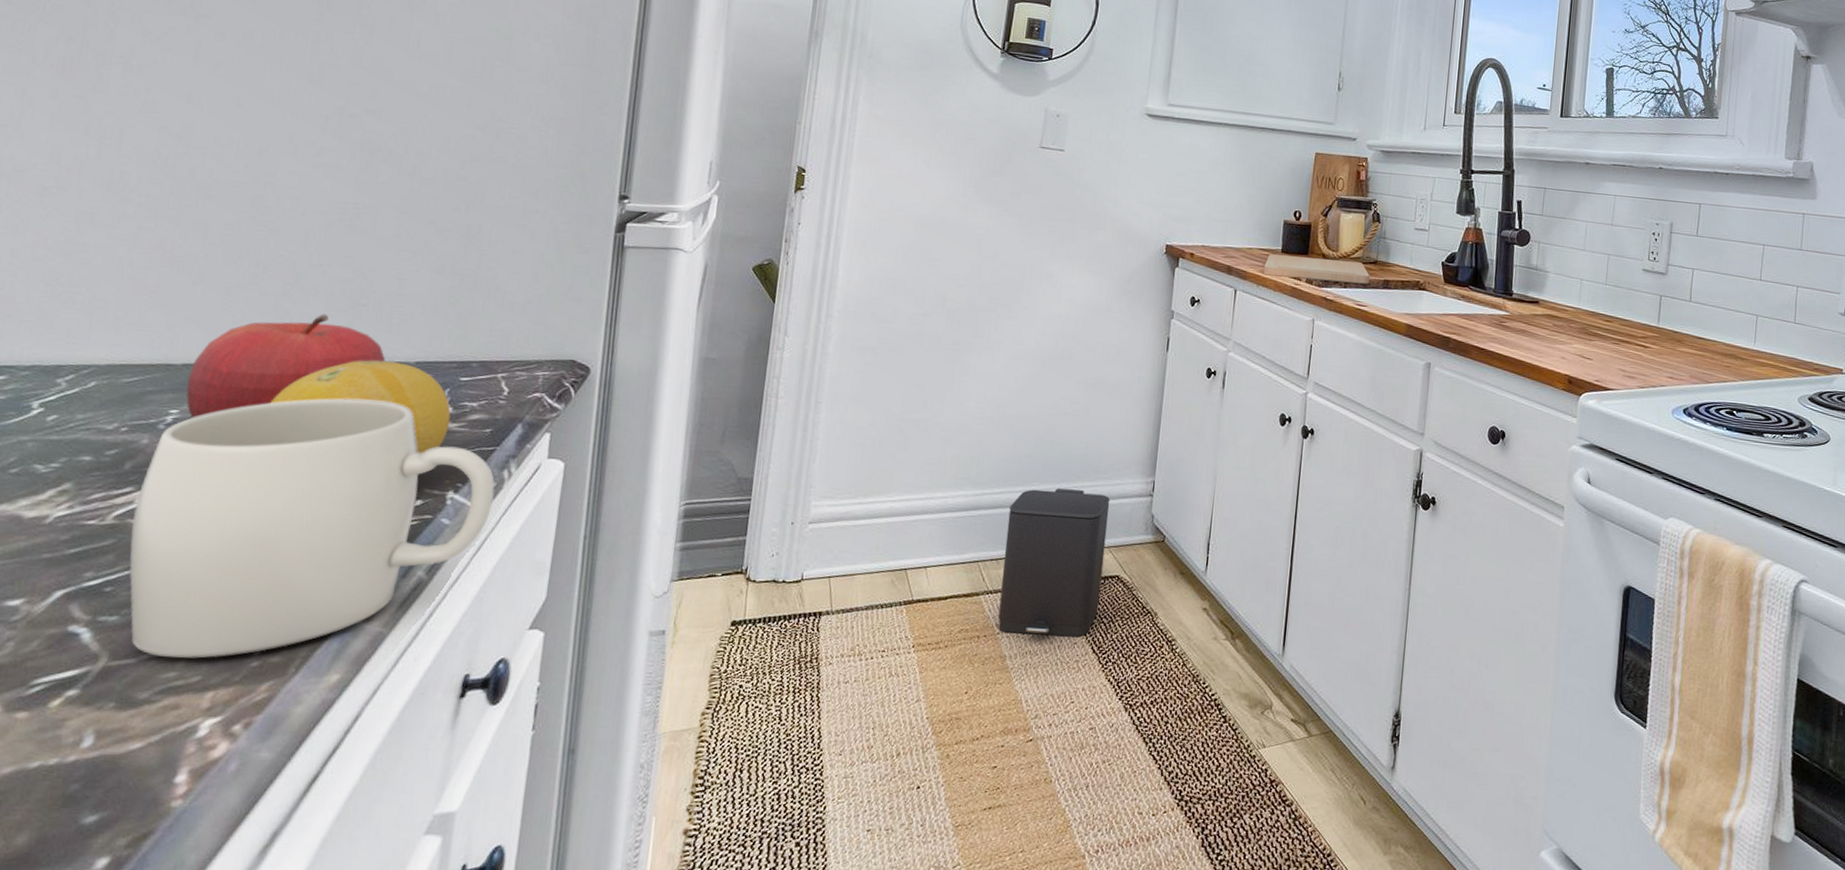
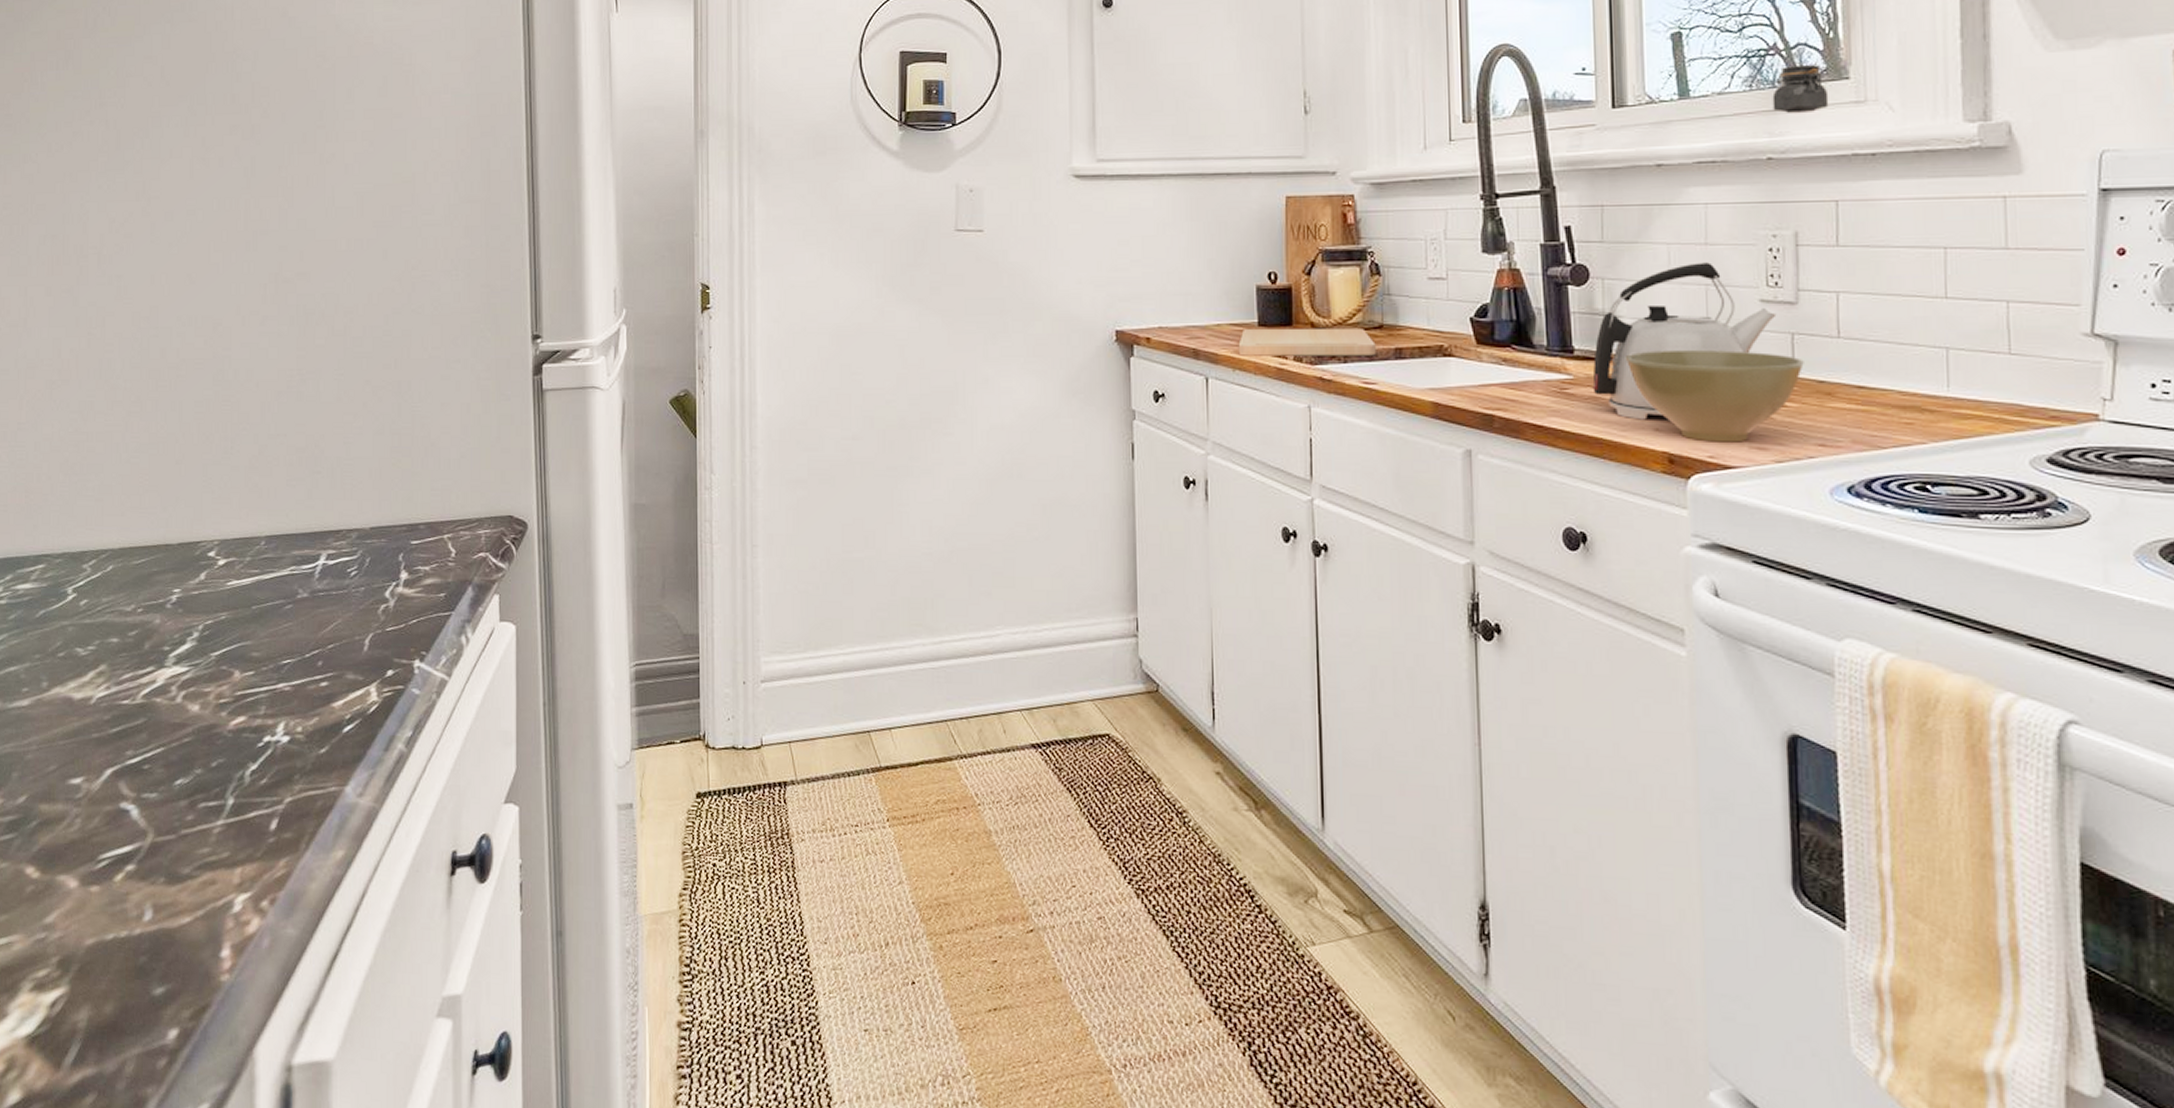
mug: present [129,398,495,659] -> none [156,568,457,835]
fruit: present [186,313,386,419] -> none [184,484,344,598]
fruit: present [270,360,451,454] -> none [253,528,407,622]
pedal bin: present [998,488,1111,637] -> none [974,632,1090,809]
kettle: none [1522,238,1652,350] -> present [1592,262,1777,420]
bowl: none [1547,299,1666,372] -> present [1625,350,1804,443]
jar: none [1667,103,1704,139] -> present [1772,64,1829,114]

